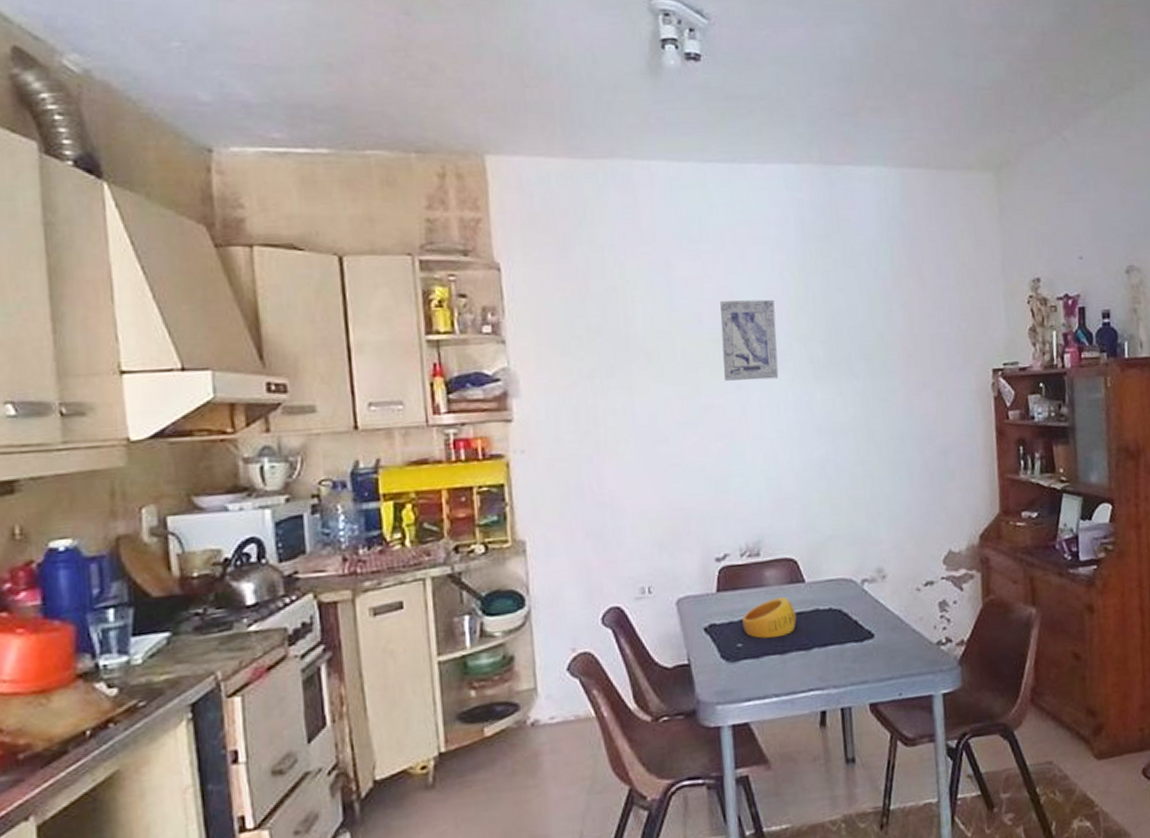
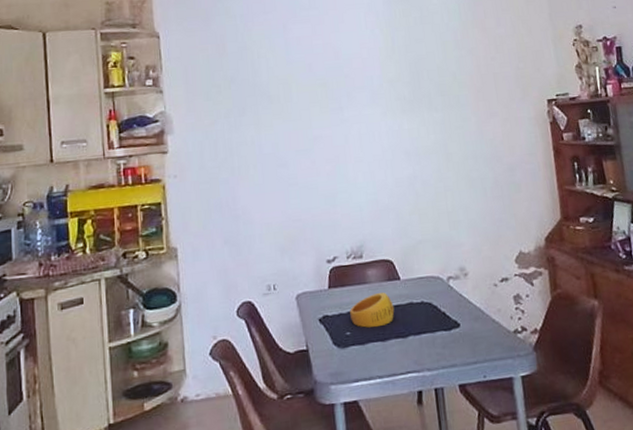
wall art: present [720,299,779,381] -> none [326,51,374,116]

